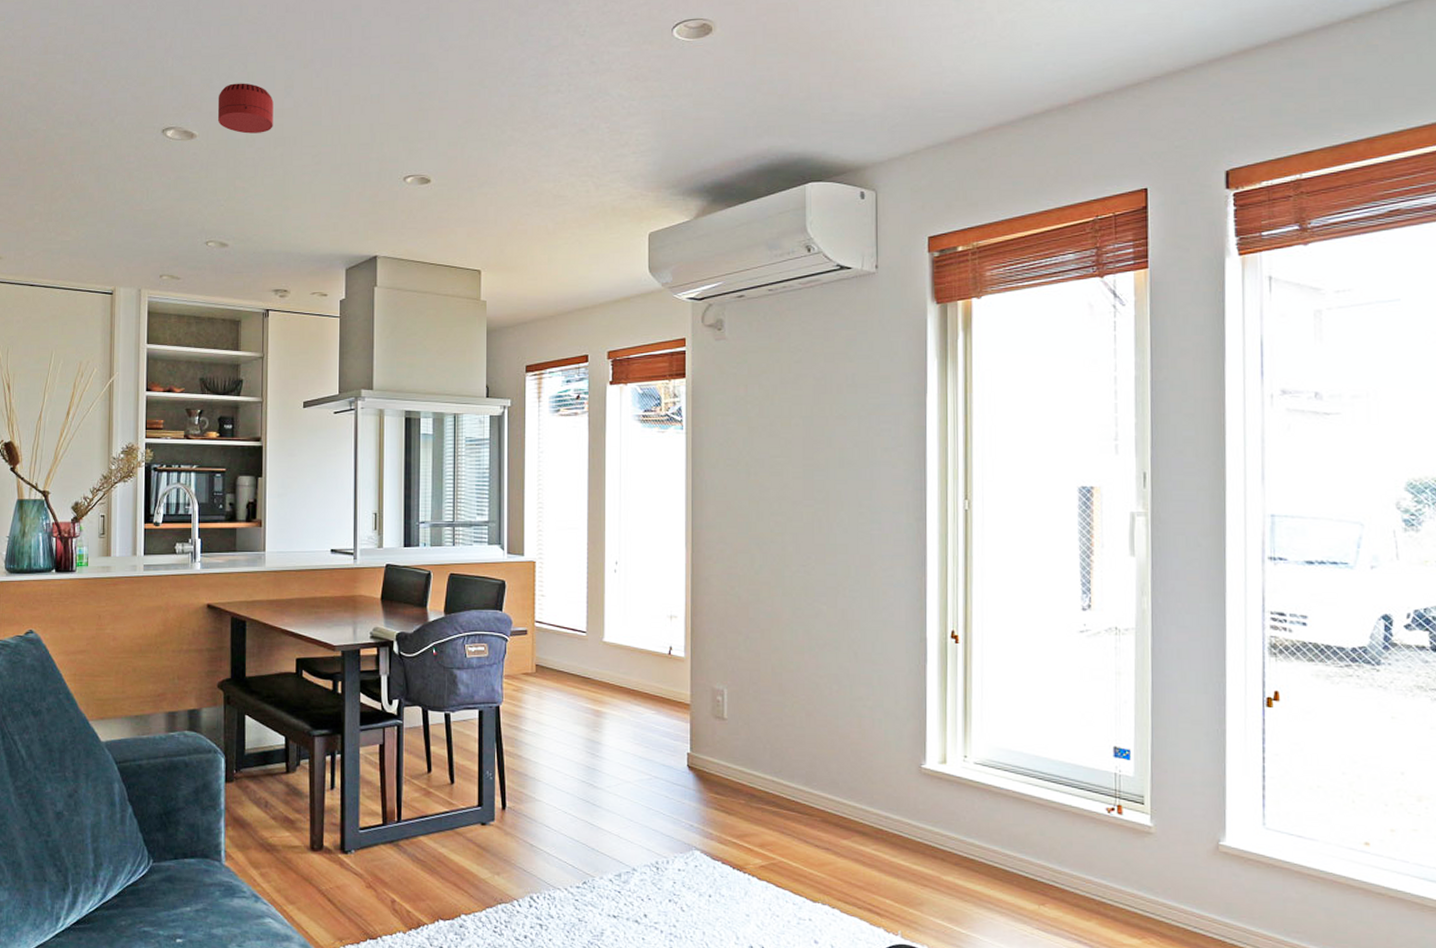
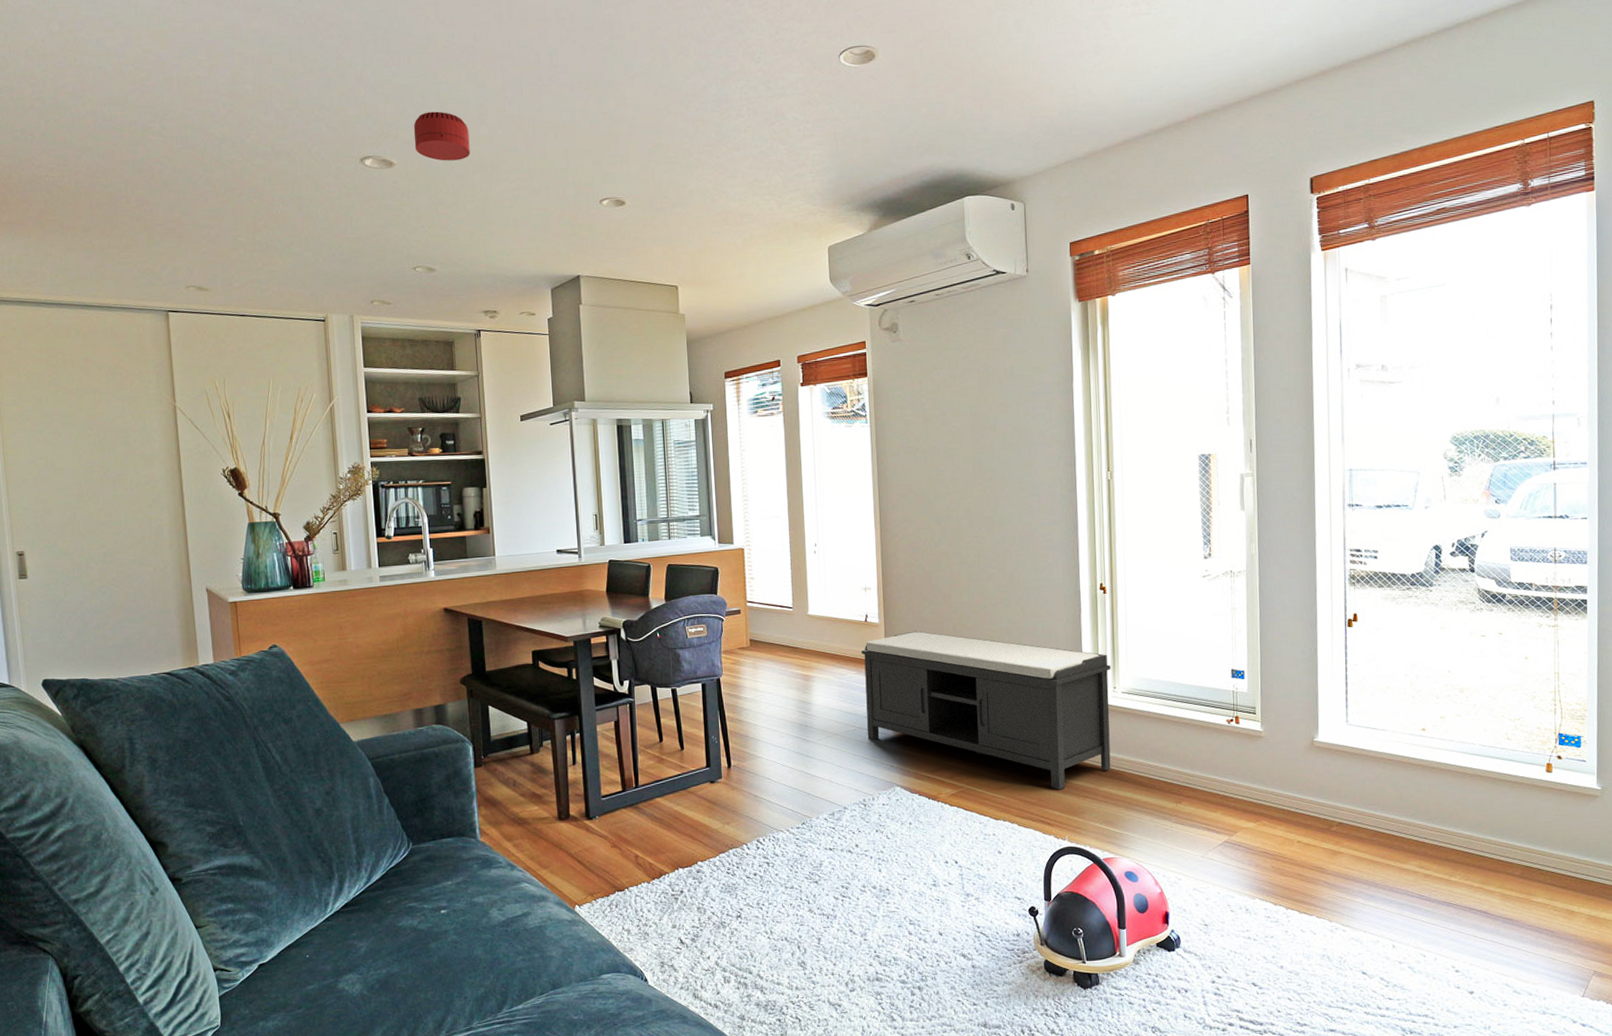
bench: none [663,669,962,874] -> present [861,631,1111,790]

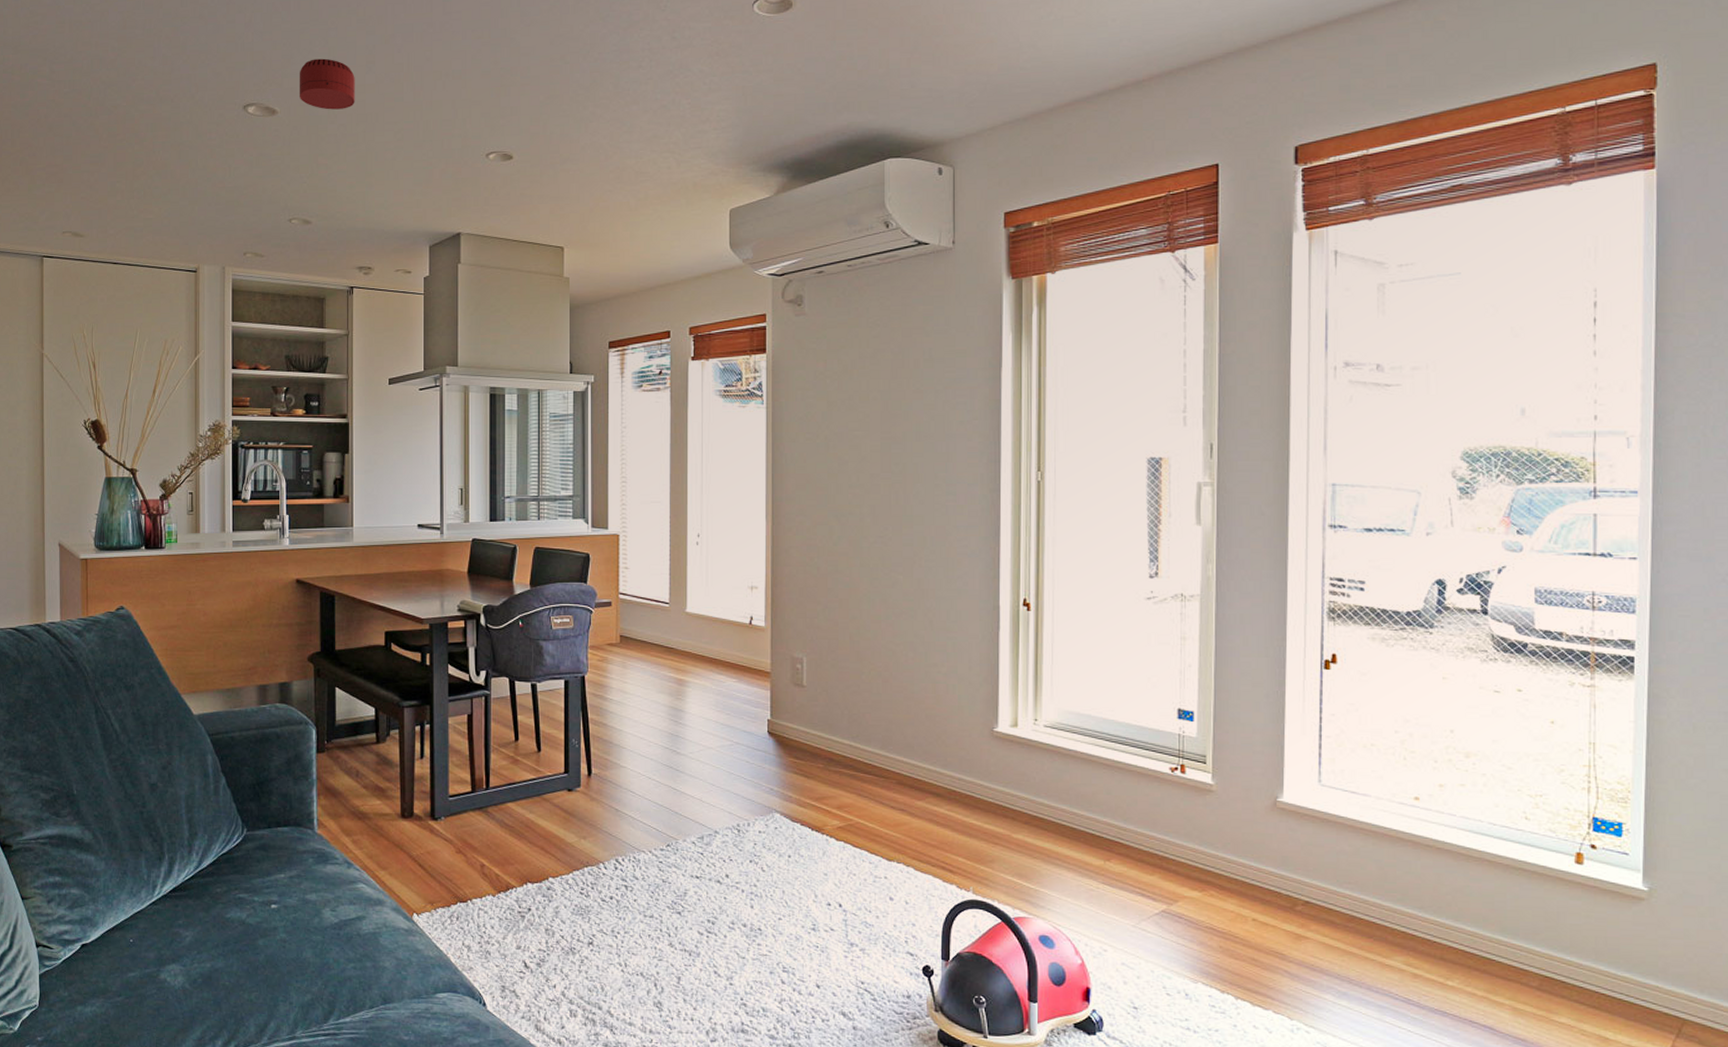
bench: present [861,631,1111,790] -> none [744,638,1032,833]

